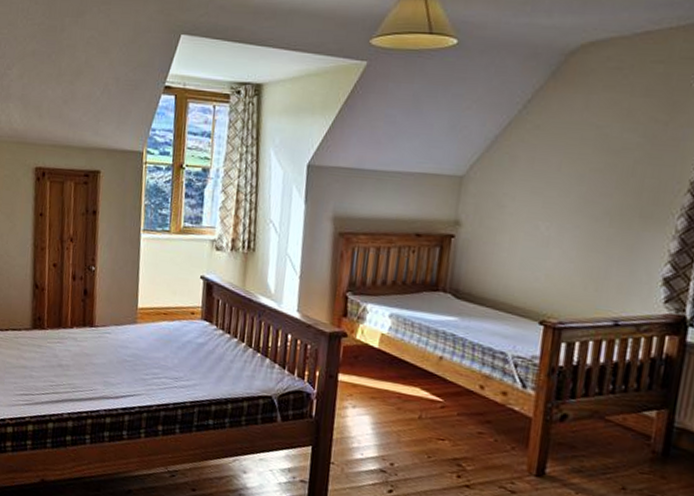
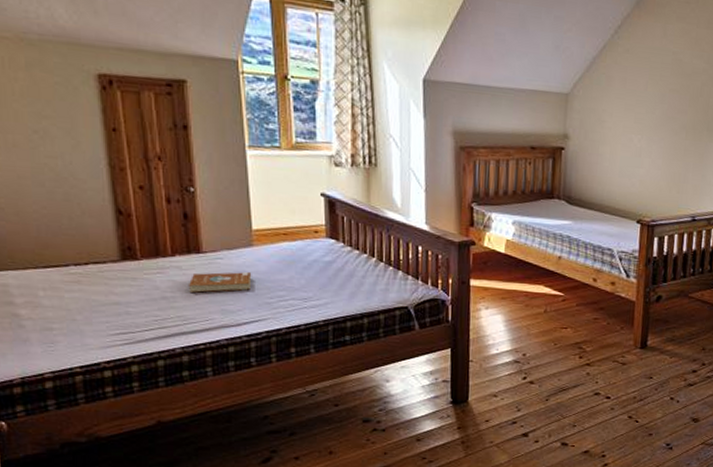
book: none [80,345,133,366] -> present [189,271,252,293]

